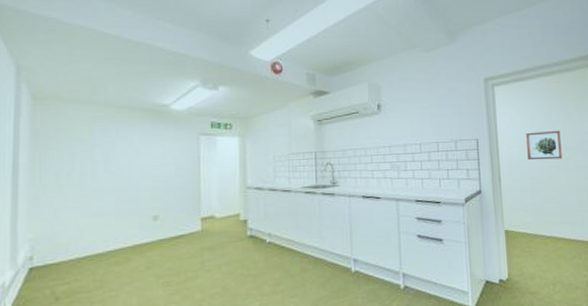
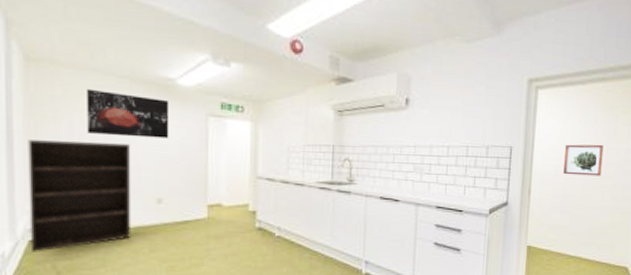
bookshelf: none [30,167,129,280] -> present [28,140,131,252]
wall art: none [88,120,164,161] -> present [87,88,170,139]

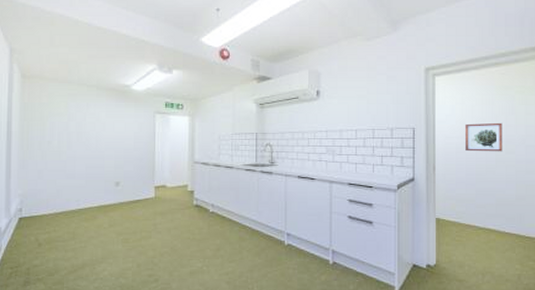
bookshelf: present [28,140,131,252] -> none [20,138,96,228]
wall art: present [87,88,170,139] -> none [65,96,126,133]

